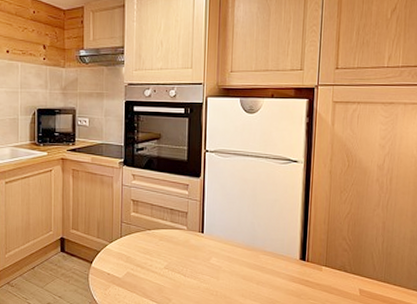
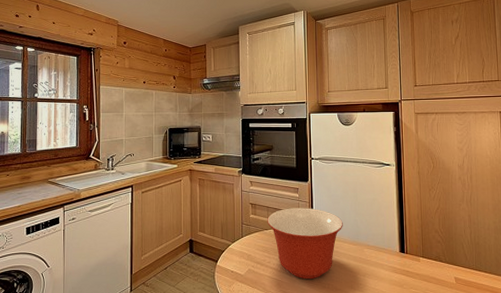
mixing bowl: none [151,206,238,286] -> present [267,208,343,280]

